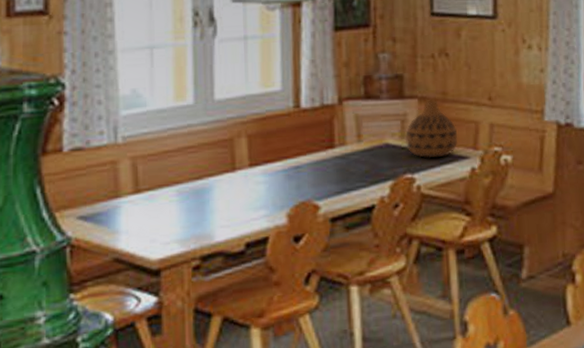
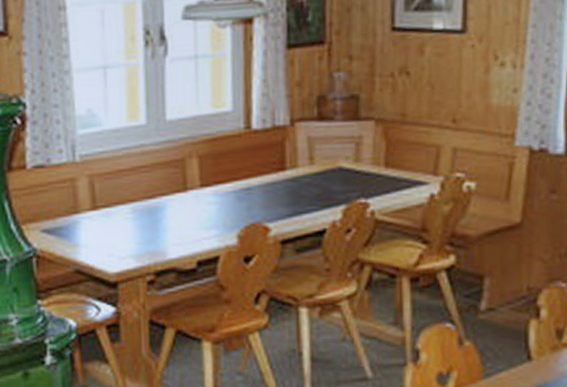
vase: present [405,98,458,159] -> none [359,120,417,183]

